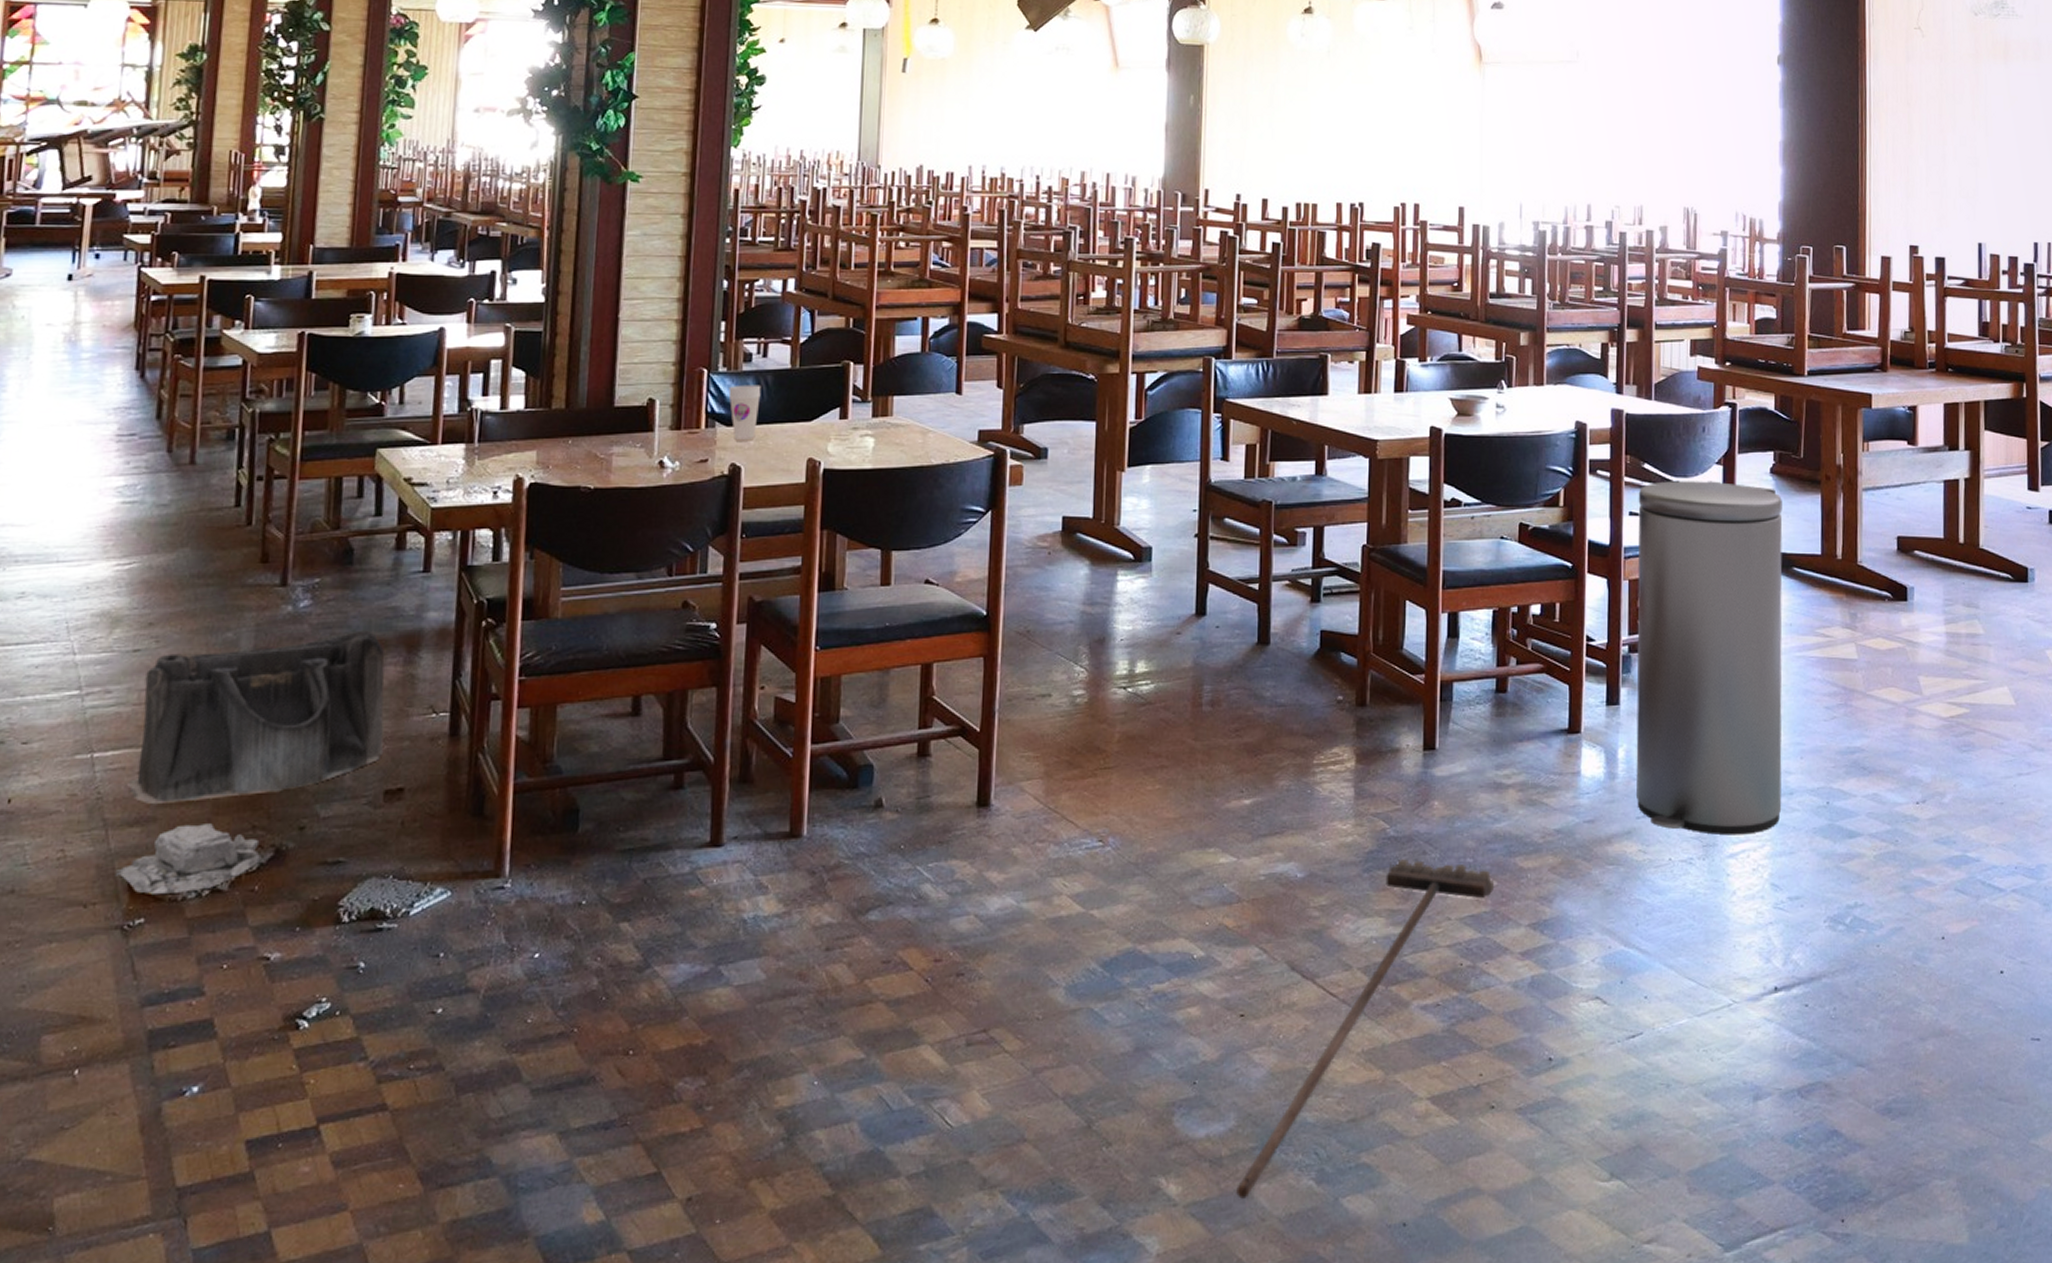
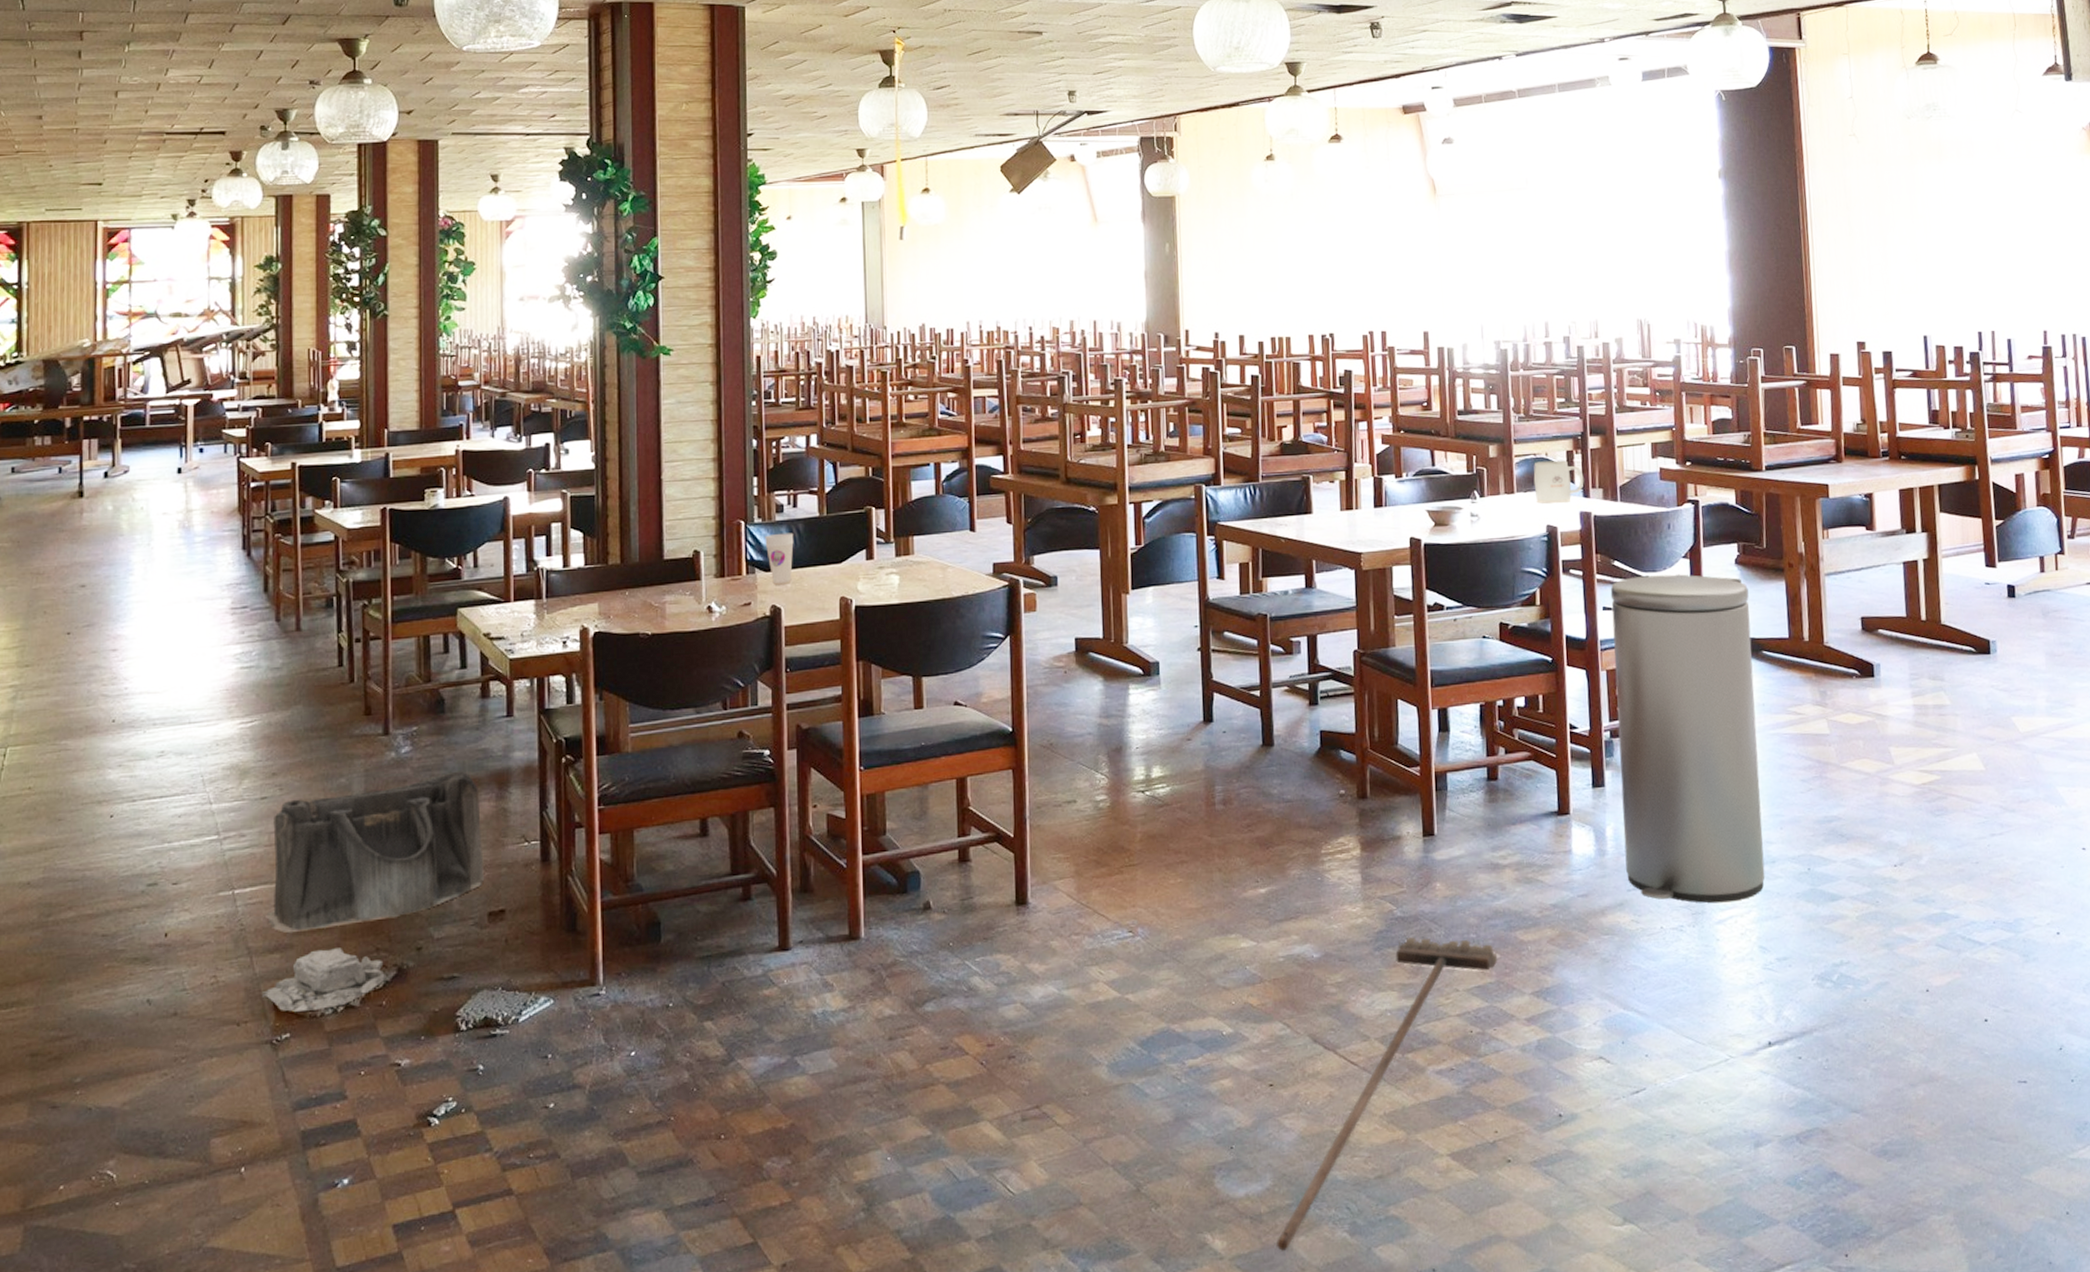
mug: none [1565,353,1618,399] -> present [1533,460,1584,504]

